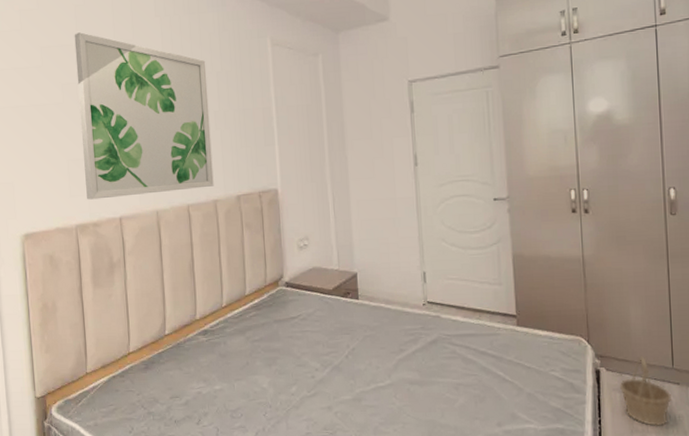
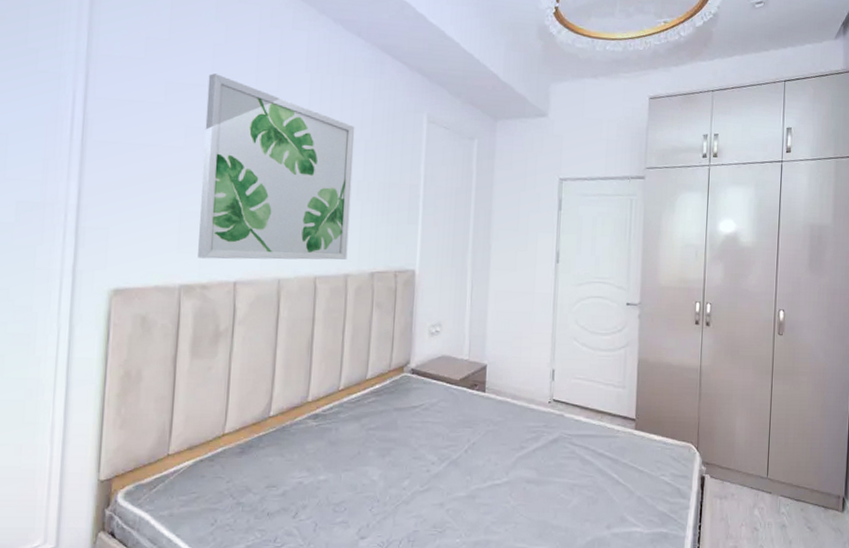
basket: present [619,356,671,426] -> none [720,465,763,533]

